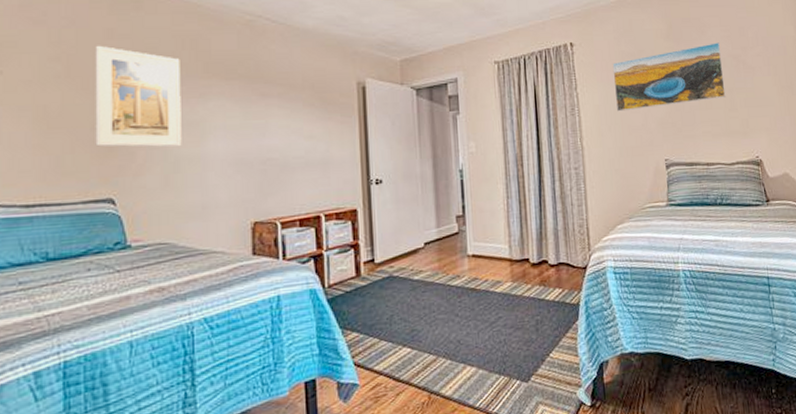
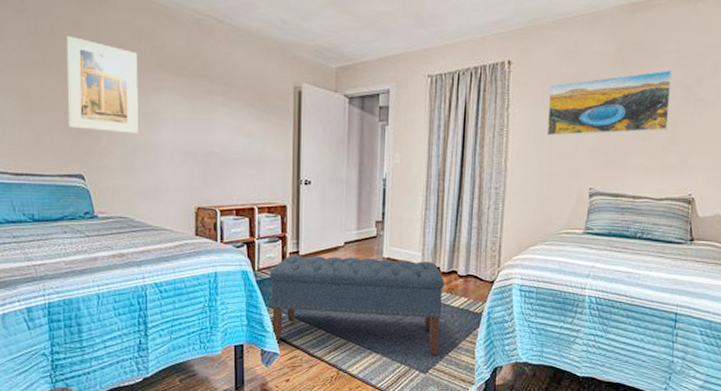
bench: none [341,253,538,372] -> present [269,255,444,355]

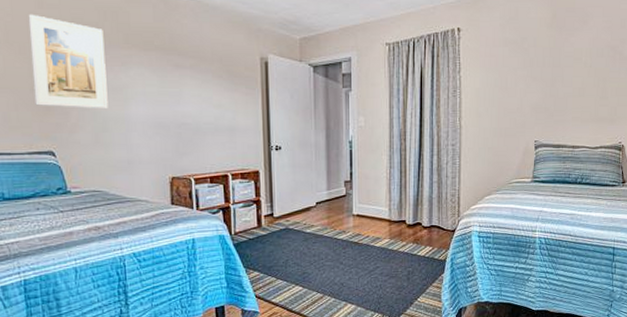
bench: present [269,255,444,355] -> none [245,215,410,303]
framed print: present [547,70,673,136] -> none [495,33,601,95]

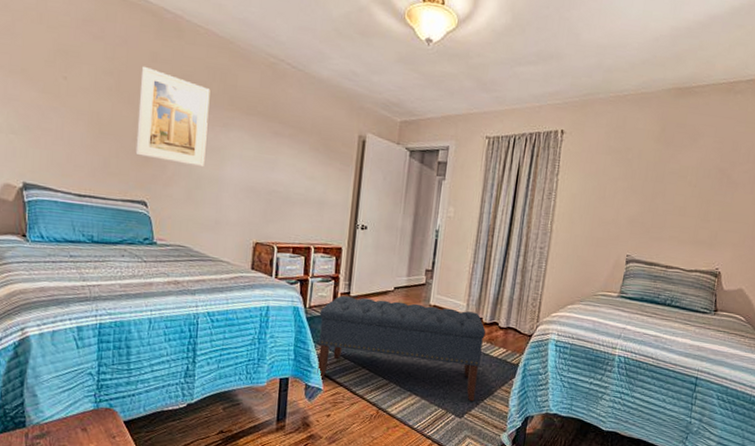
bench: none [245,215,410,303] -> present [317,295,486,401]

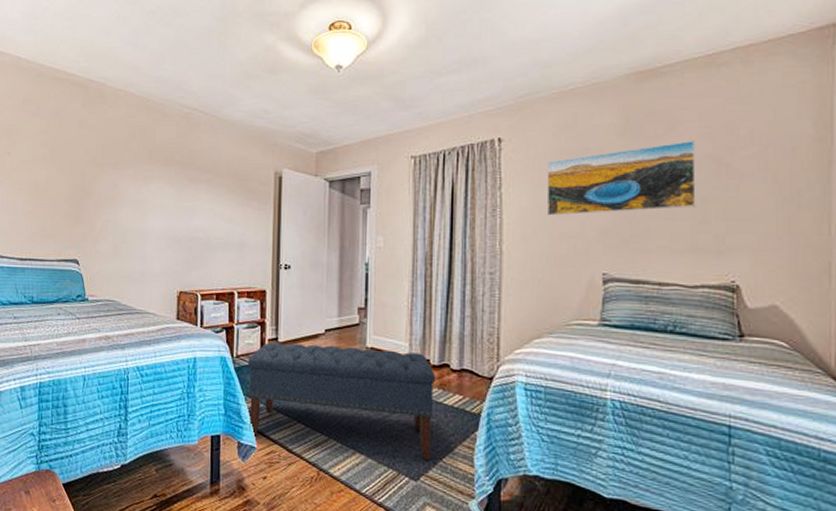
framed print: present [135,66,211,168] -> none [68,133,131,222]
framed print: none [592,152,710,208] -> present [546,141,696,216]

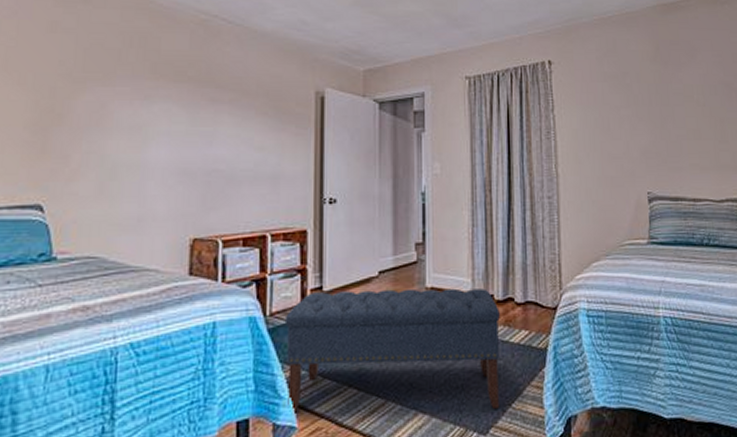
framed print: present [546,141,696,216] -> none [593,68,716,138]

